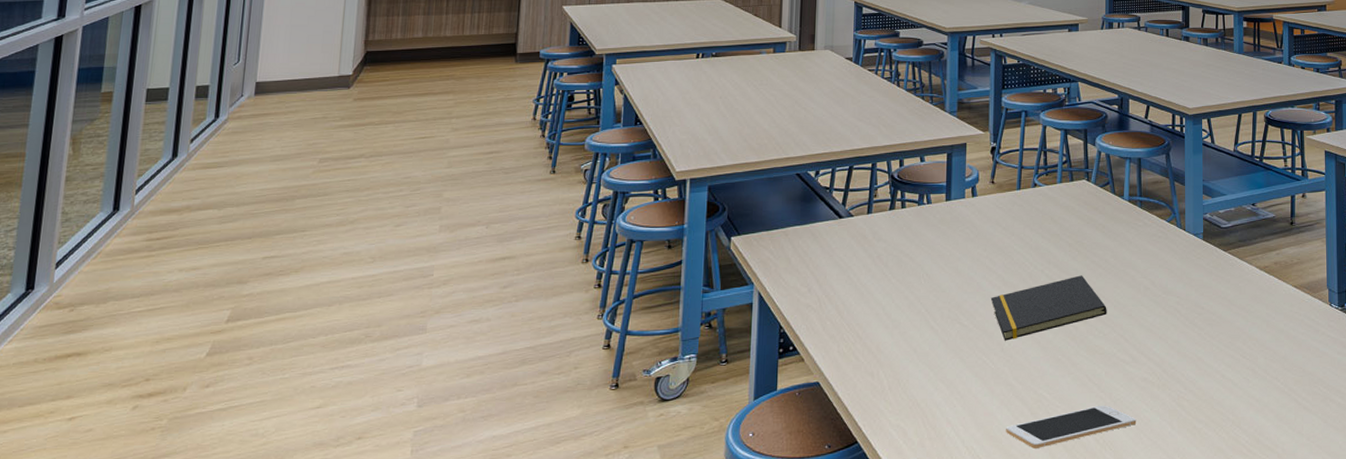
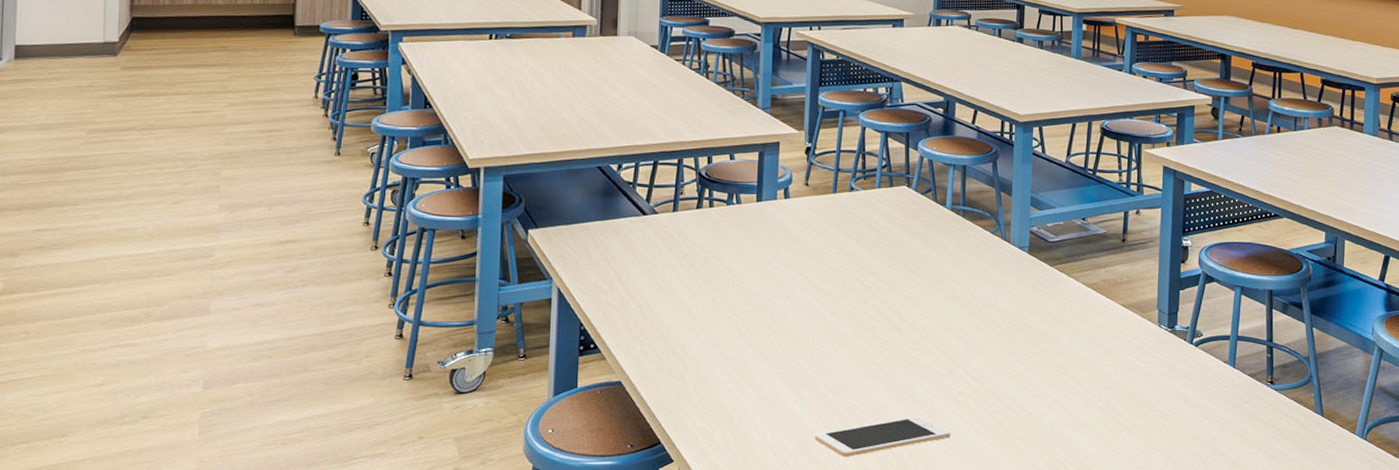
notepad: present [990,275,1107,341] -> none [802,284,924,348]

